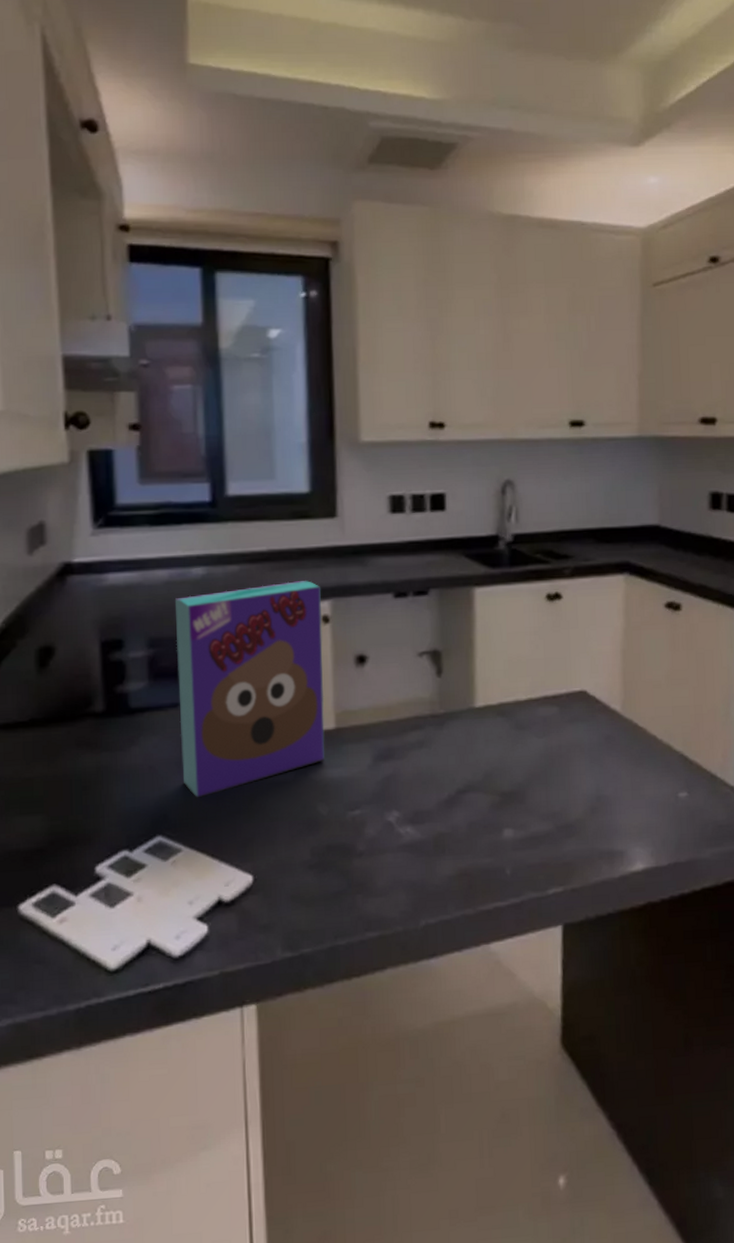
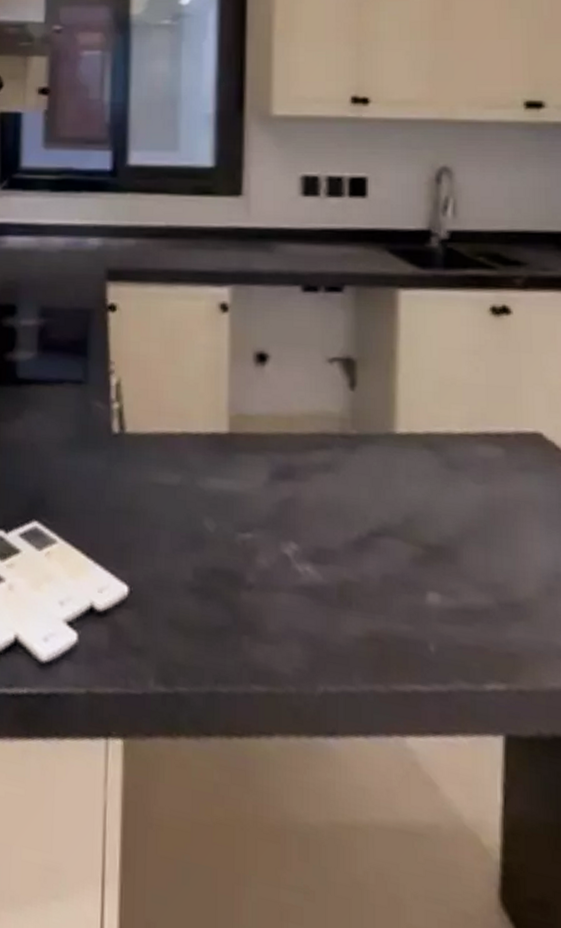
cereal box: present [174,581,325,798] -> none [63,262,221,487]

